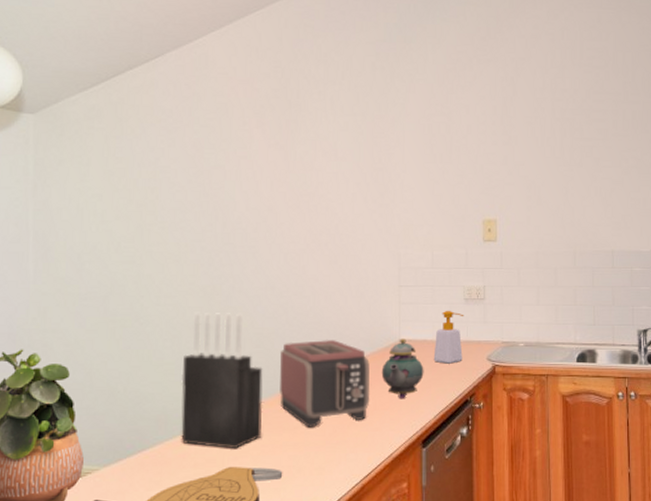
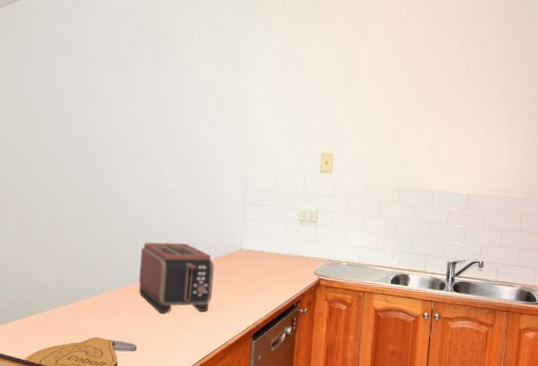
knife block: present [181,312,263,448] -> none [57,209,126,323]
teapot: present [381,338,424,400] -> none [223,248,260,299]
soap bottle: present [433,310,464,364] -> none [268,228,298,274]

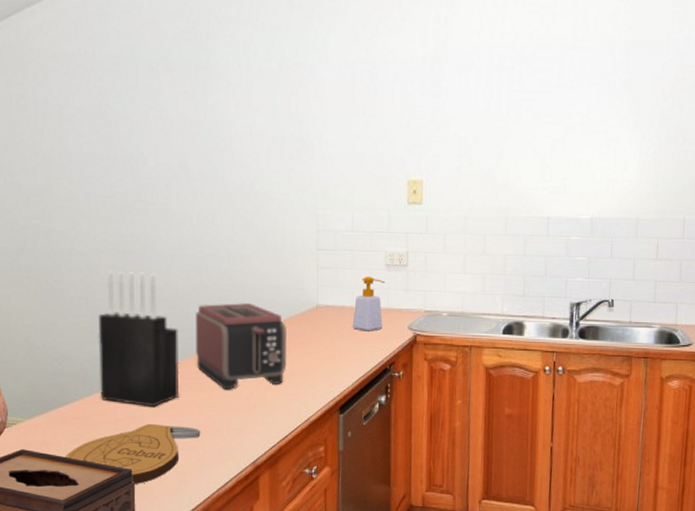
knife block: none [57,209,126,323] -> present [98,270,180,406]
soap bottle: none [268,228,298,274] -> present [352,276,386,331]

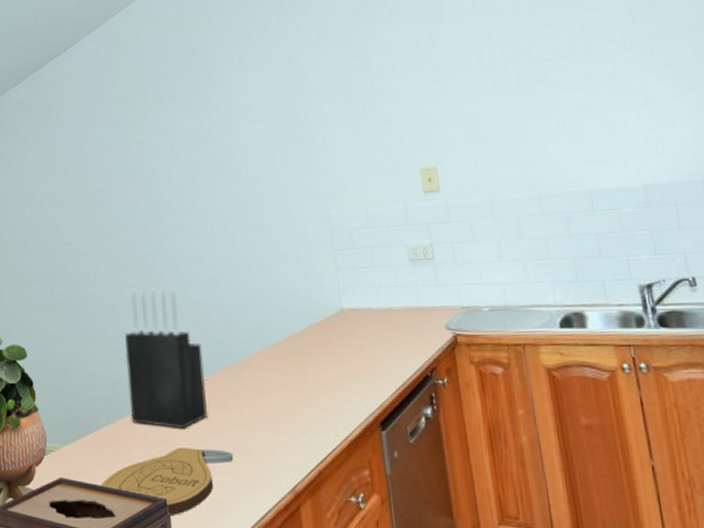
toaster: present [196,303,287,390] -> none [217,312,317,407]
soap bottle: present [352,276,386,331] -> none [381,273,416,335]

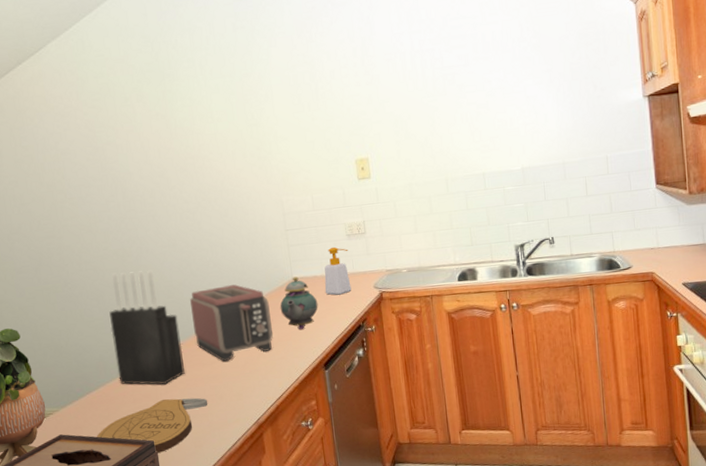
toaster: none [217,312,317,407] -> present [190,284,274,362]
teapot: none [325,307,373,376] -> present [280,276,318,330]
soap bottle: none [381,273,416,335] -> present [324,246,352,296]

